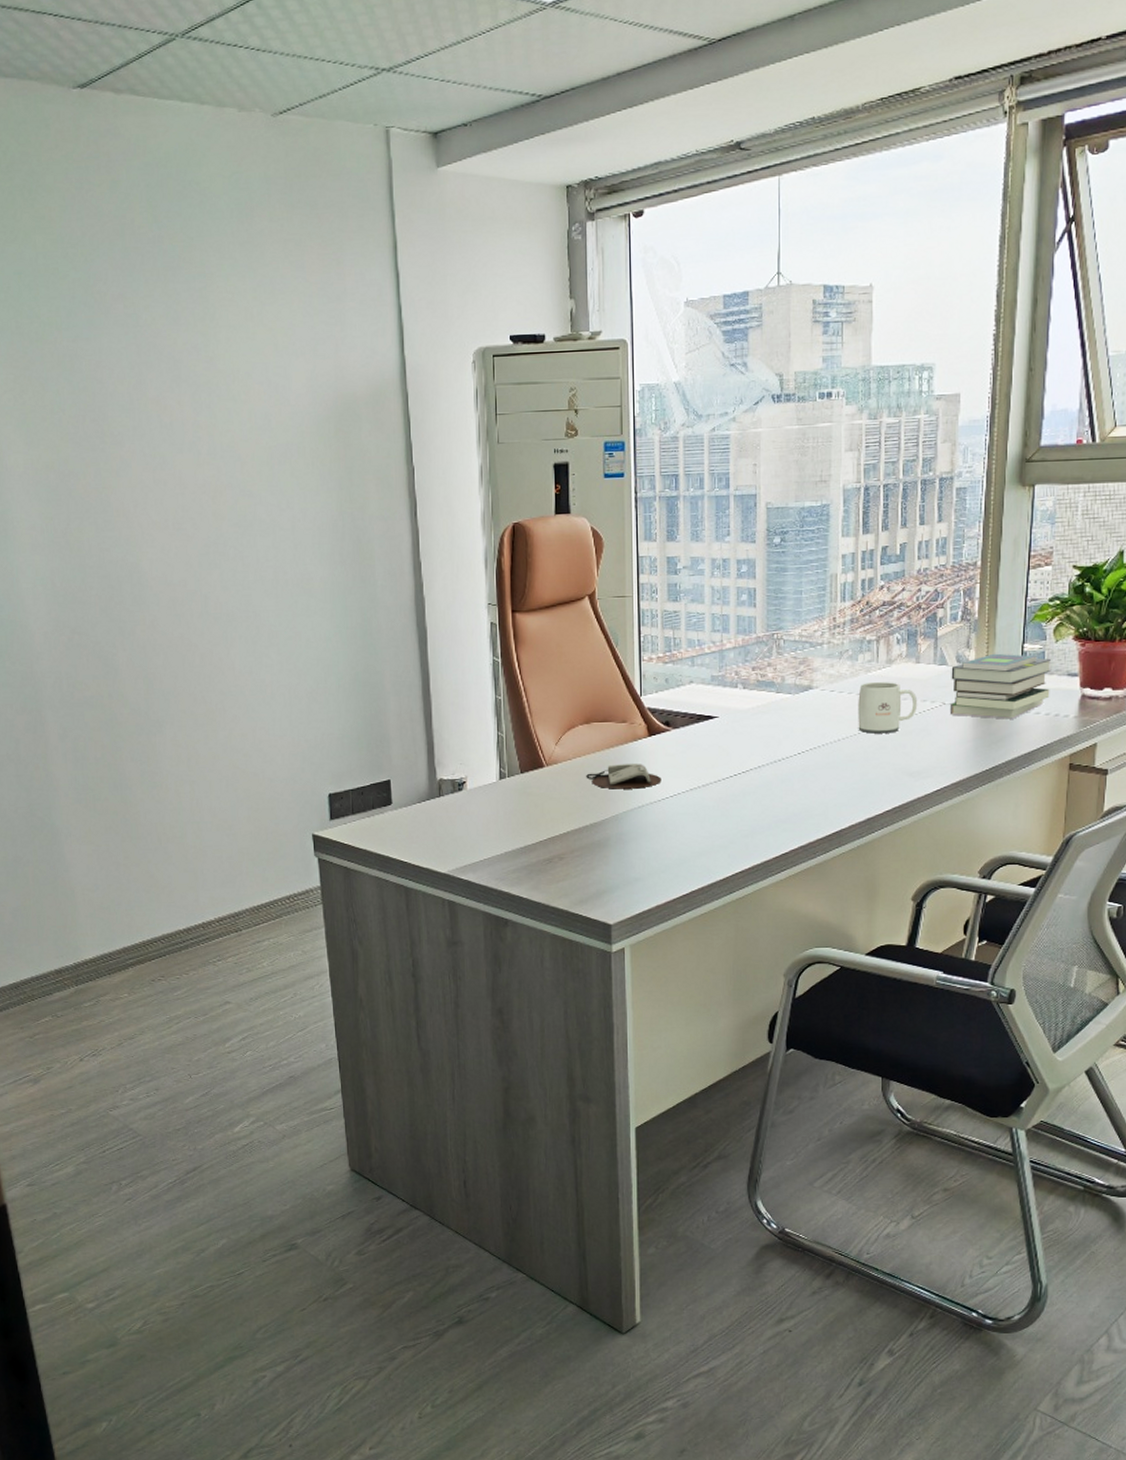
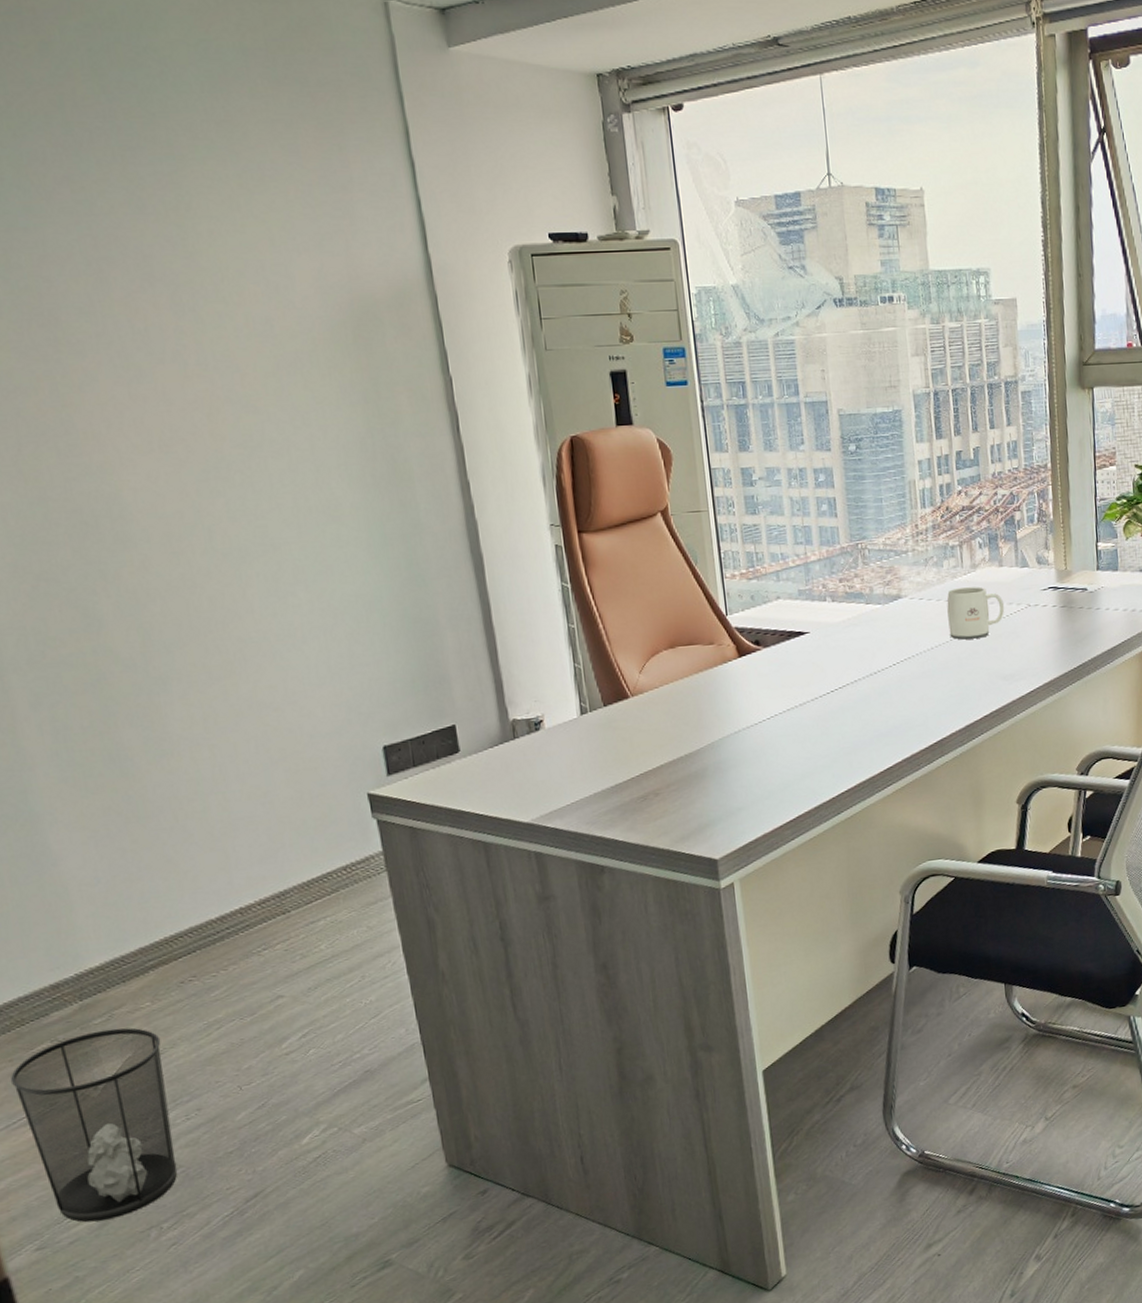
waste bin: none [20,1012,137,1170] -> present [10,1027,178,1223]
telephone: present [586,764,662,789] -> none [676,686,757,716]
books: present [949,653,1051,719] -> none [1032,553,1126,618]

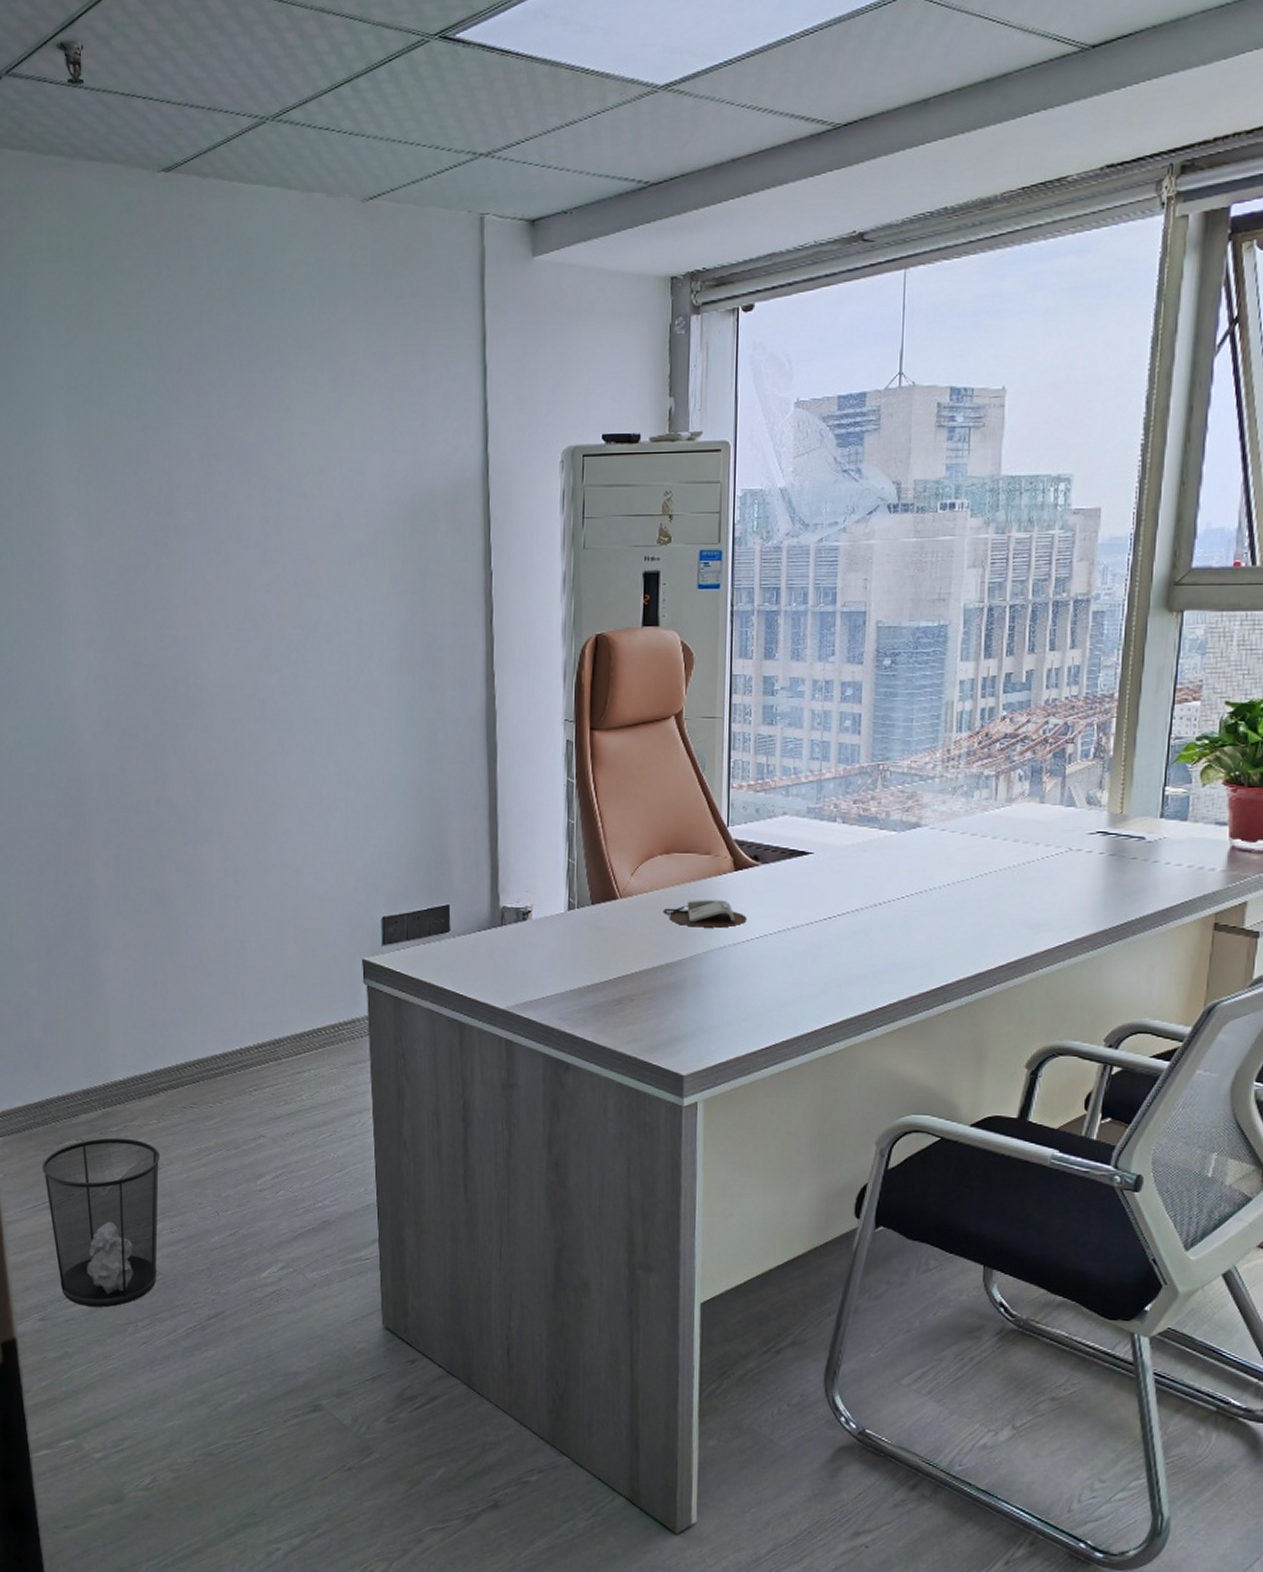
telephone: none [676,686,757,716] -> present [663,900,747,928]
mug: present [946,587,1005,640] -> none [971,822,1041,880]

